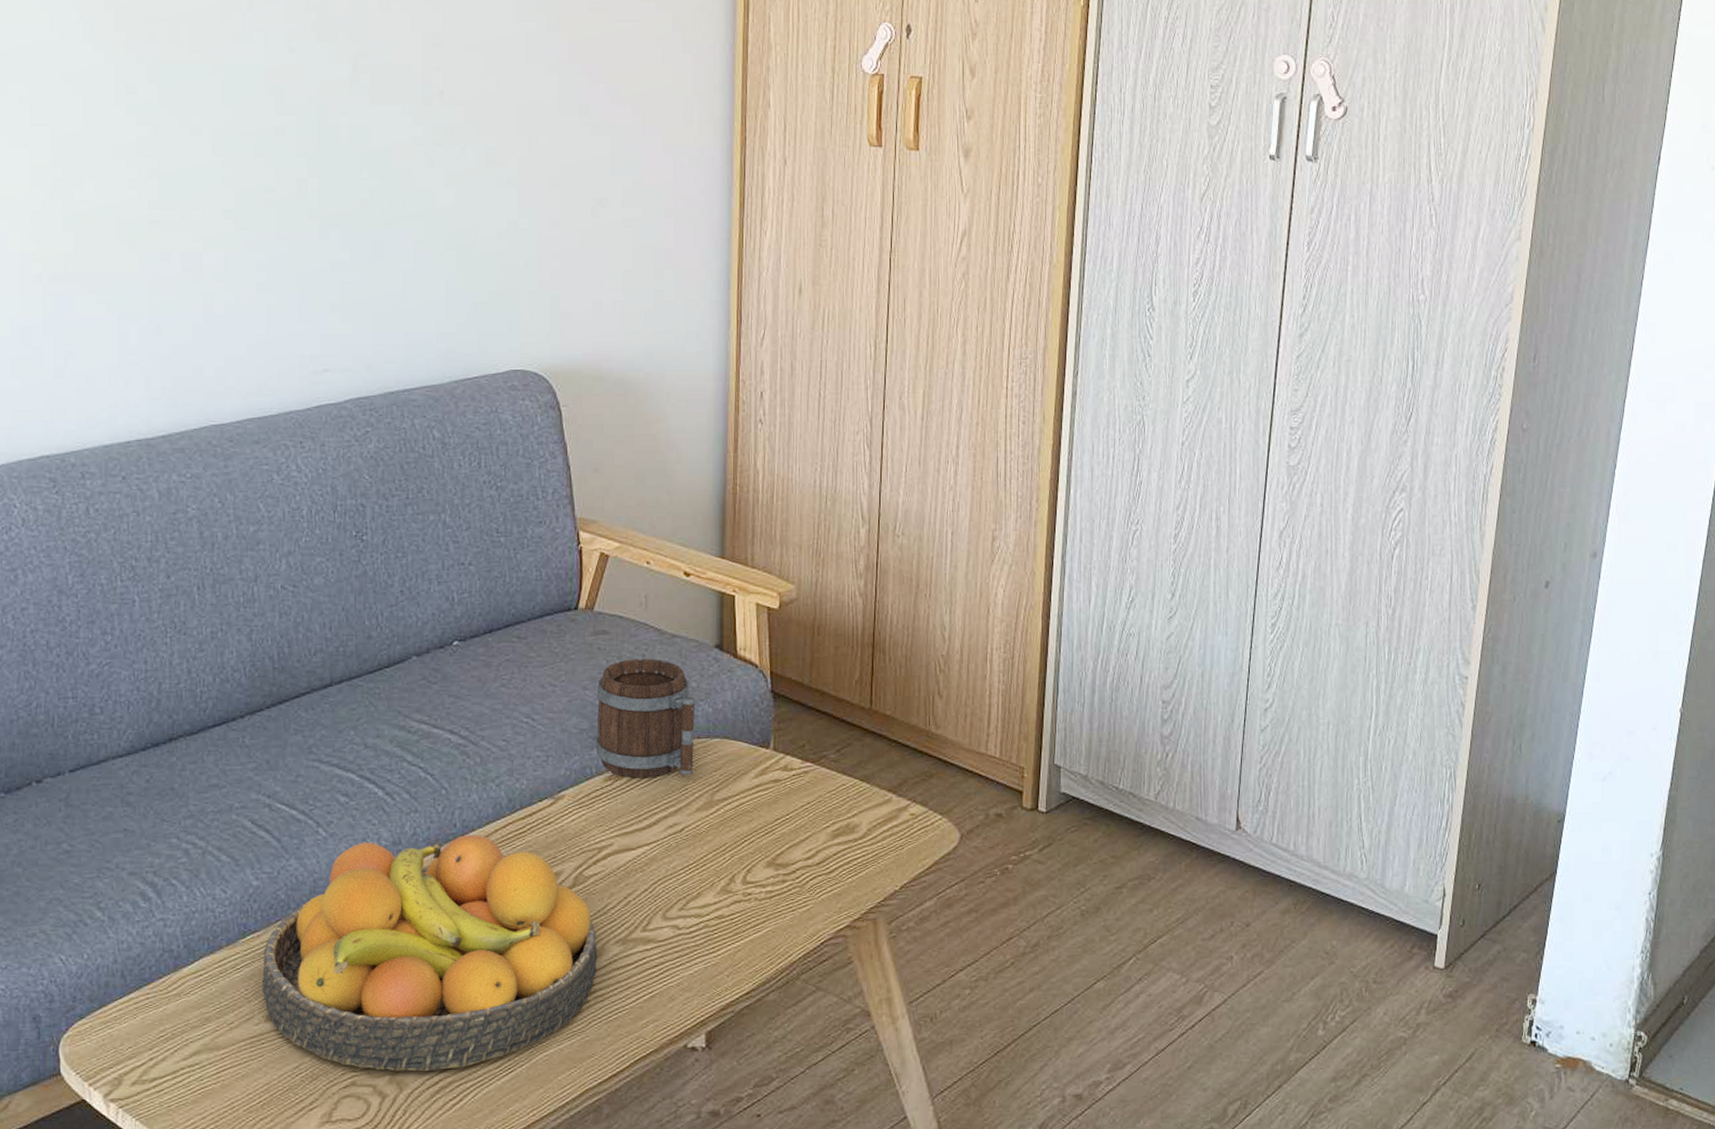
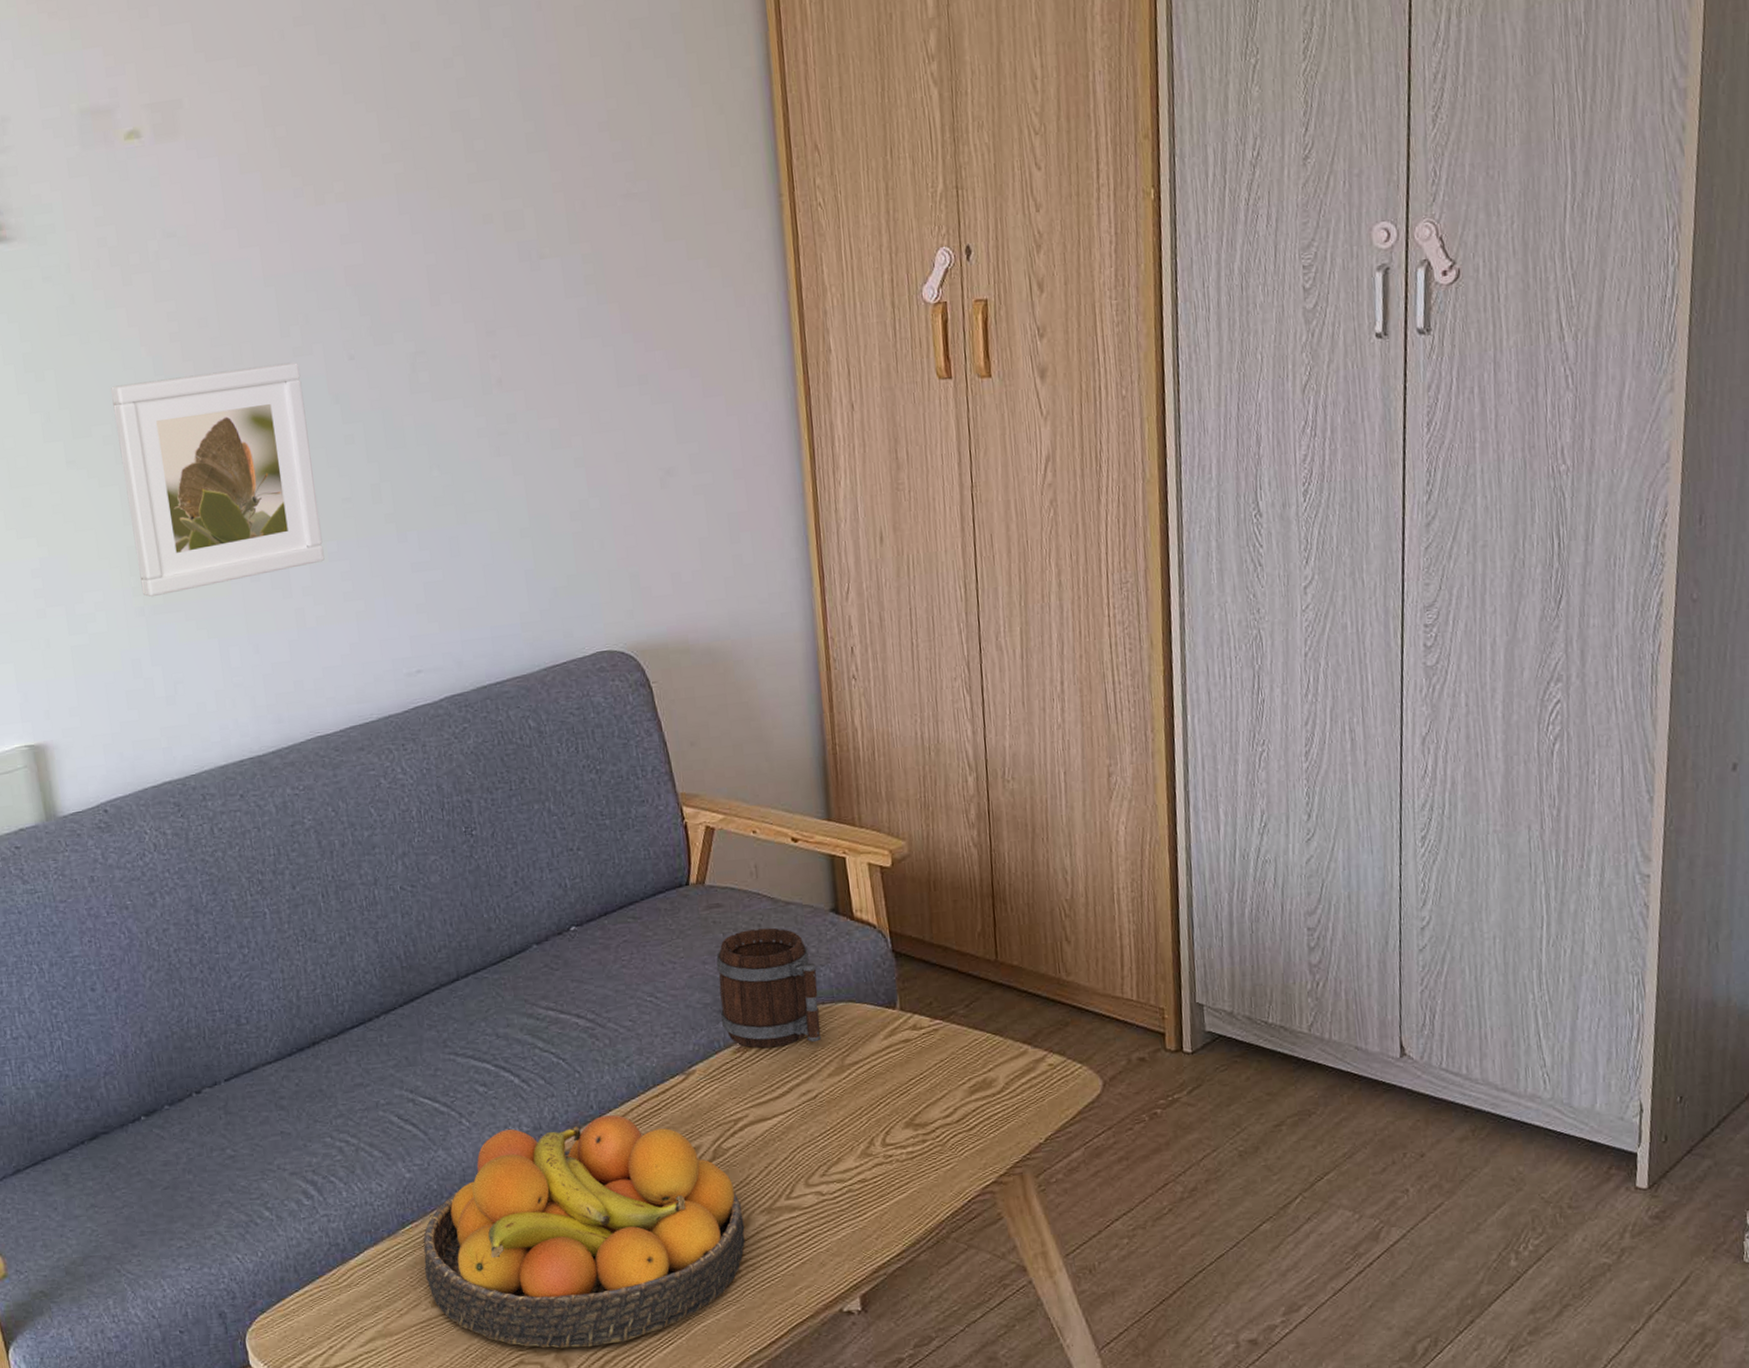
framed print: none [34,46,241,265] -> present [111,362,325,597]

